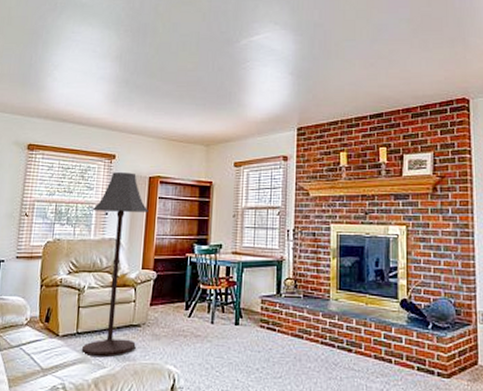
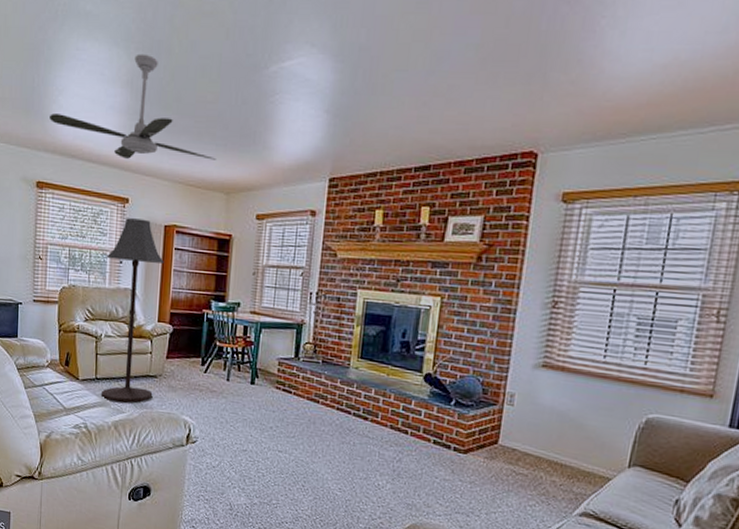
ceiling fan: none [44,34,196,120] -> present [50,53,216,160]

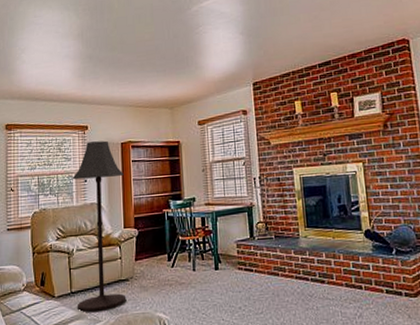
ceiling fan: present [50,53,216,160] -> none [15,12,158,94]

